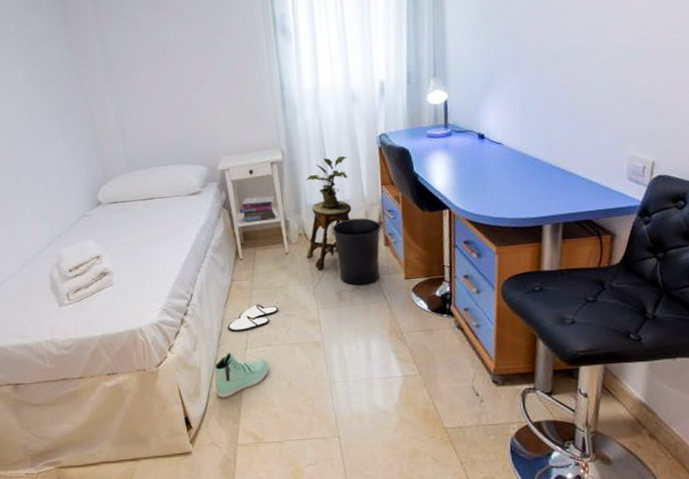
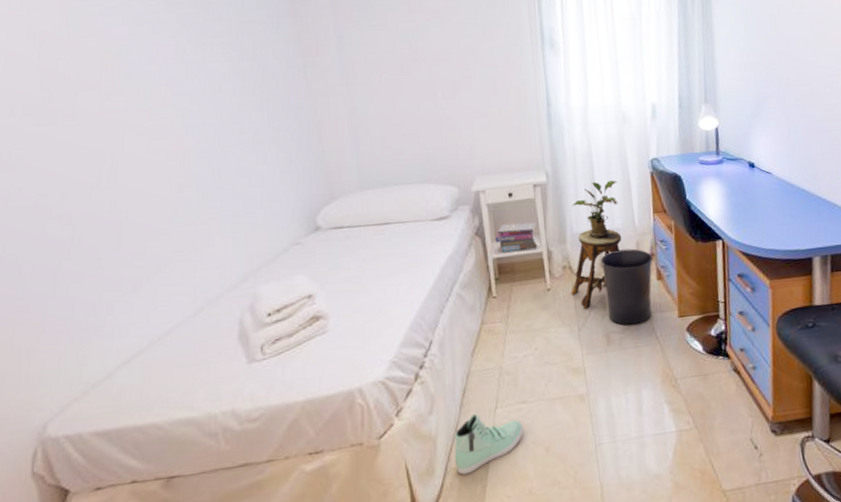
slippers: present [227,304,278,332] -> none [474,351,536,387]

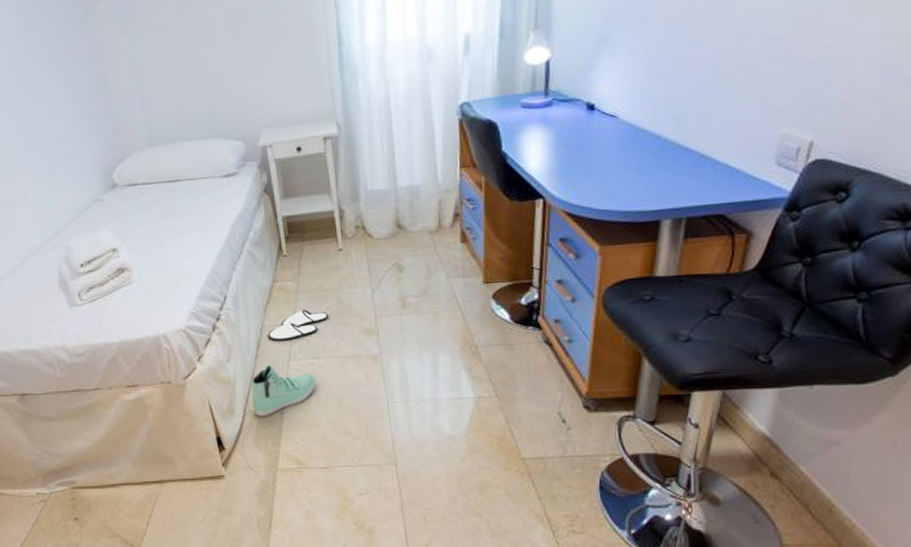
slippers: none [474,351,536,387] -> present [267,309,328,341]
books: present [495,222,536,252] -> none [284,178,327,210]
plant: present [571,180,622,309] -> none [364,130,422,271]
waste bin: present [600,248,653,326] -> none [397,207,457,290]

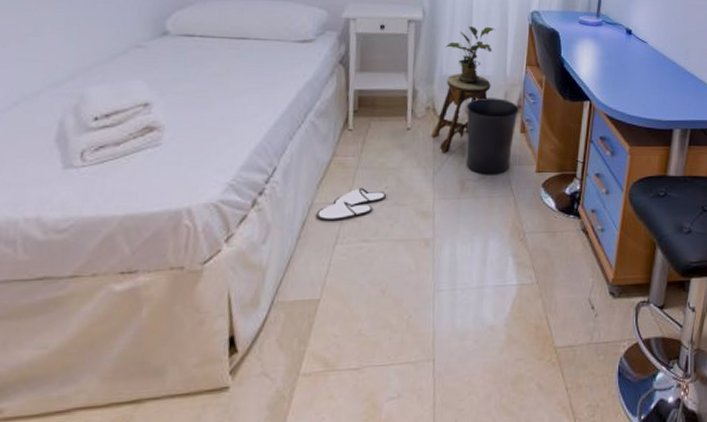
sneaker: present [251,365,317,417] -> none [283,248,363,310]
plant: none [364,130,422,271] -> present [431,26,496,153]
waste bin: none [397,207,457,290] -> present [466,97,519,175]

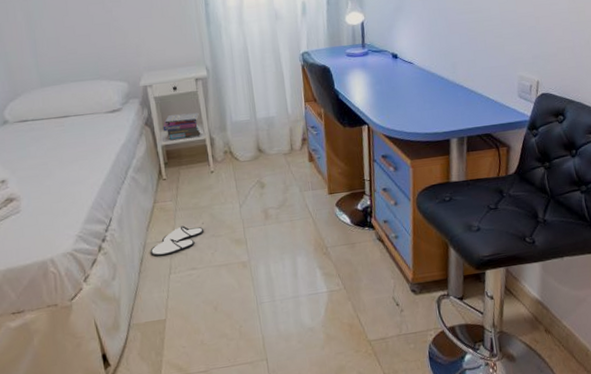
books: none [359,56,405,85] -> present [162,112,200,139]
plant: present [431,26,496,153] -> none [230,73,277,189]
waste bin: present [466,97,519,175] -> none [257,134,305,203]

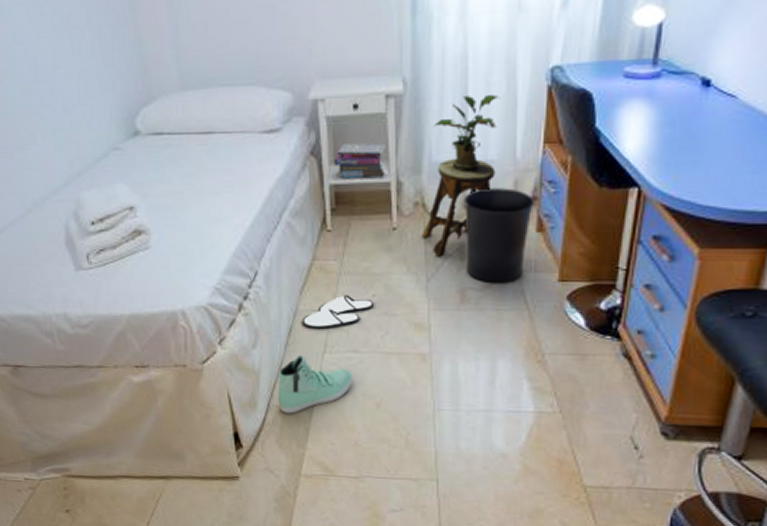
sneaker: none [135,279,195,330] -> present [278,355,354,414]
plant: none [230,73,277,189] -> present [422,94,501,257]
waste bin: none [257,134,305,203] -> present [463,188,534,284]

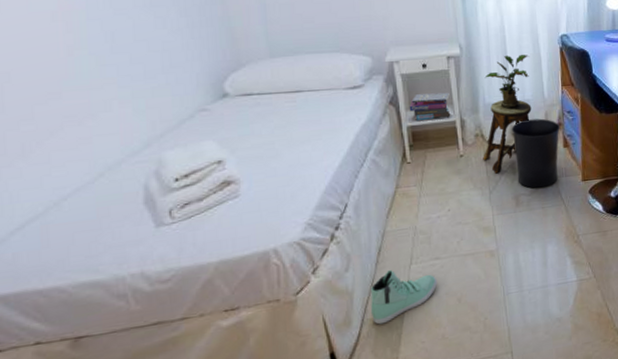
slippers: present [302,294,373,329] -> none [389,212,449,246]

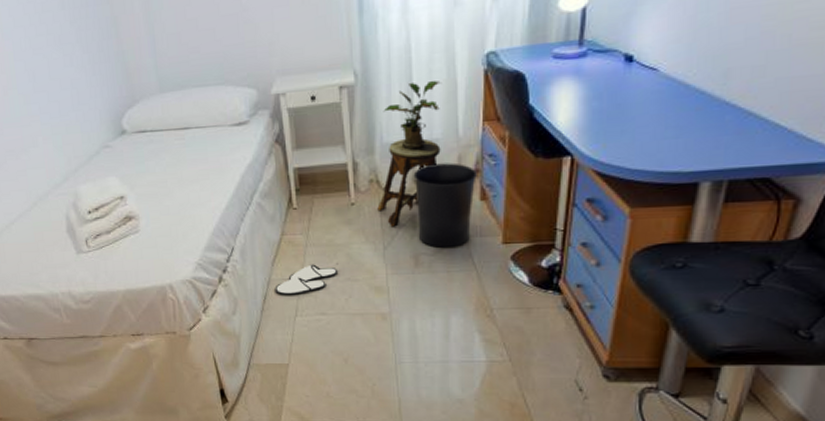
sneaker: present [370,270,438,325] -> none [256,319,323,371]
slippers: none [389,212,449,246] -> present [275,264,337,295]
books: present [409,92,450,120] -> none [296,129,341,161]

